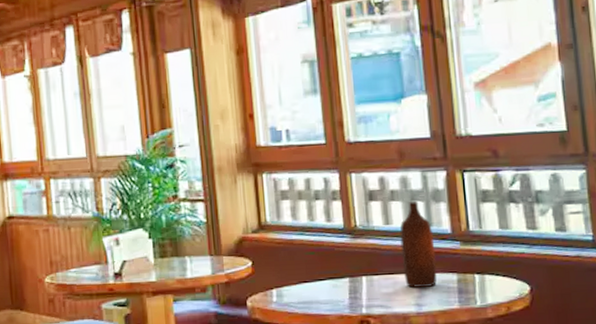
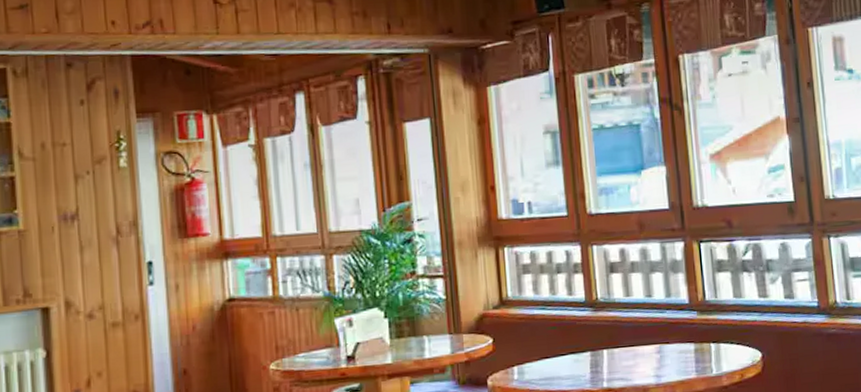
bottle: present [399,201,437,288] -> none [639,273,676,359]

